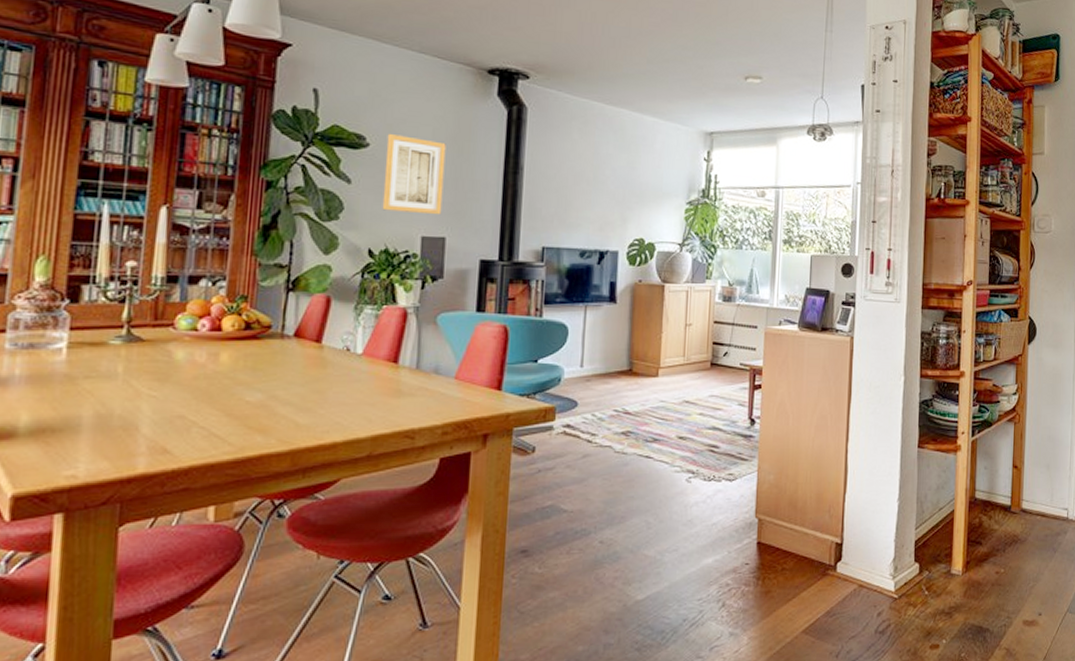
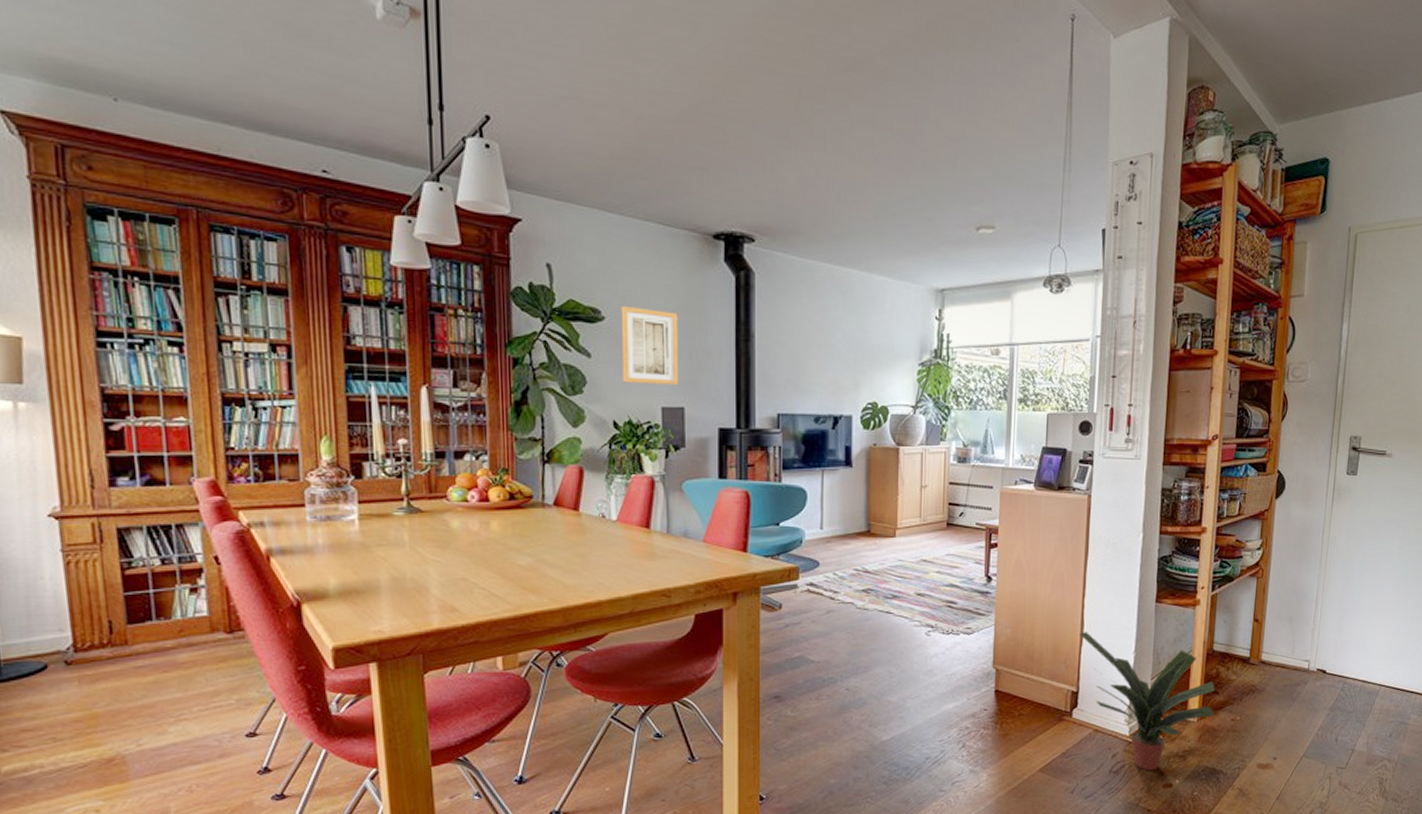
potted plant: none [842,479,980,631] -> present [1079,632,1215,771]

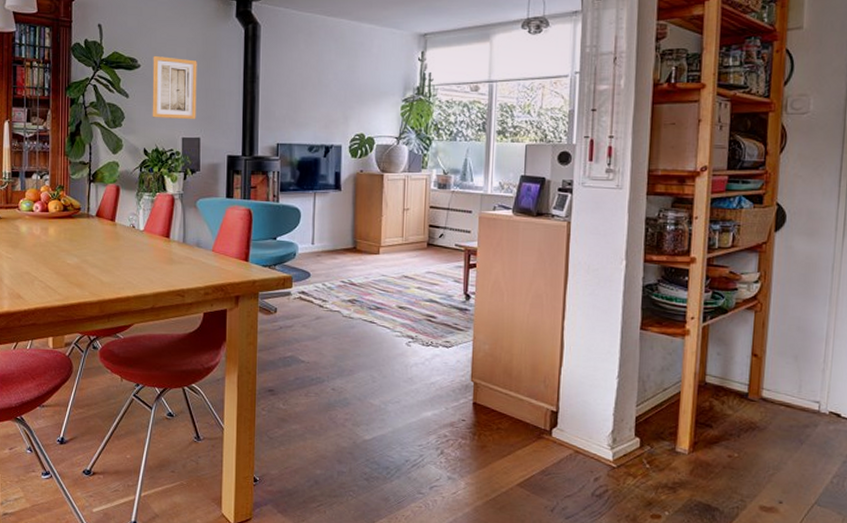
potted plant: present [1079,632,1215,771] -> none [558,354,709,500]

